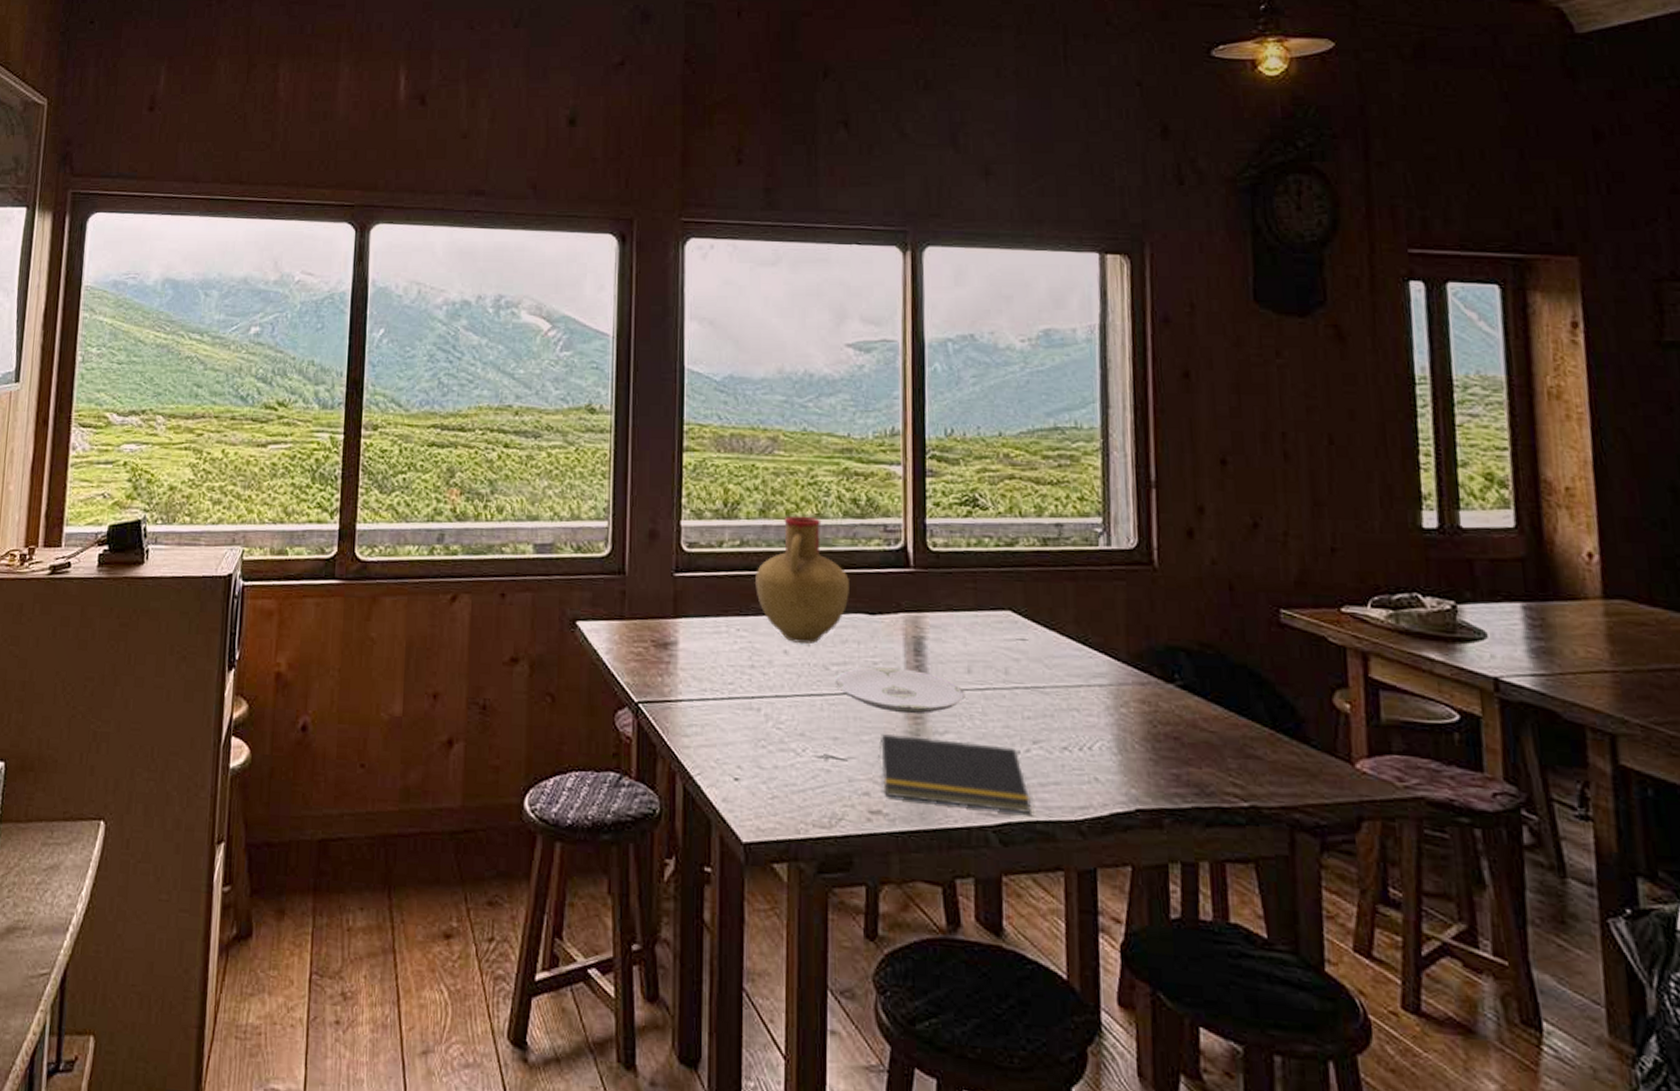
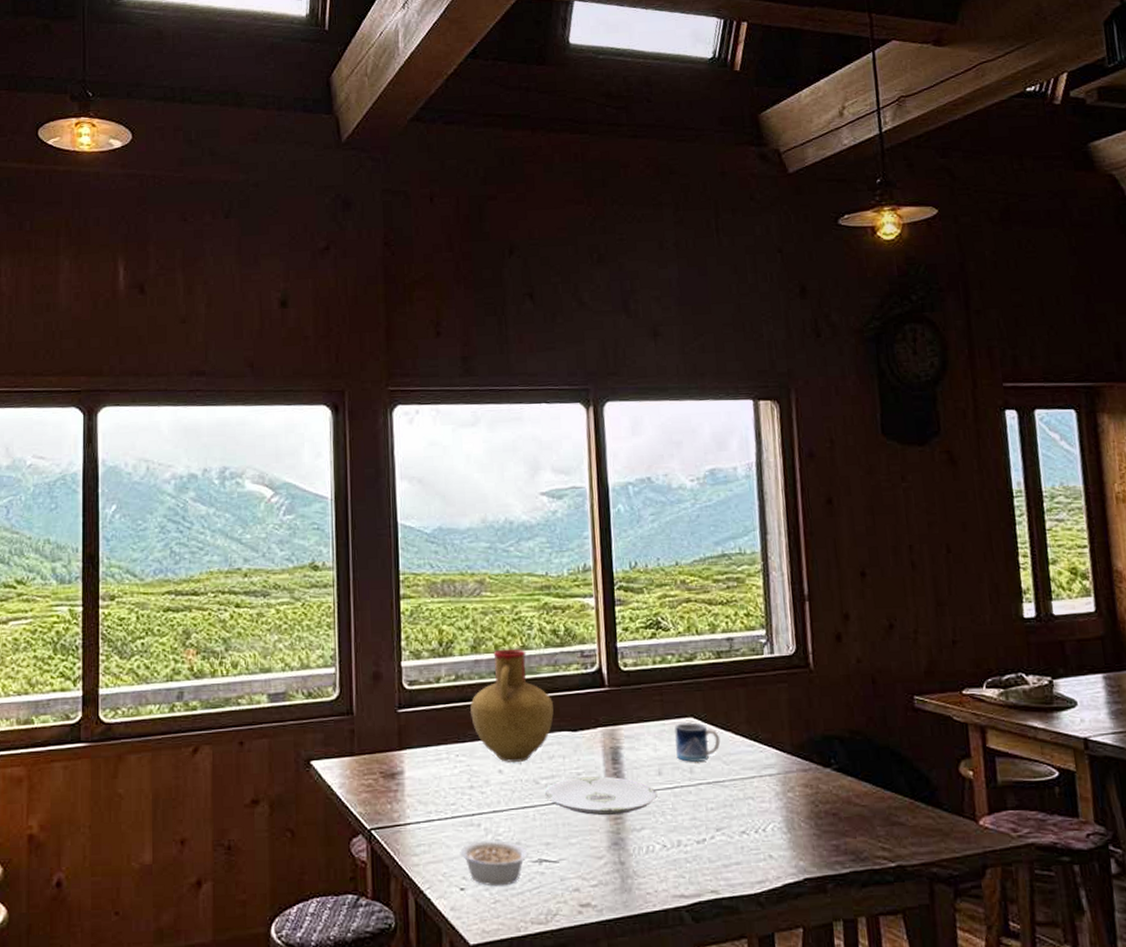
legume: none [736,727,813,781] -> present [460,840,528,887]
notepad: present [878,733,1031,814] -> none [585,834,718,893]
mug: none [988,616,1043,664] -> present [674,722,721,763]

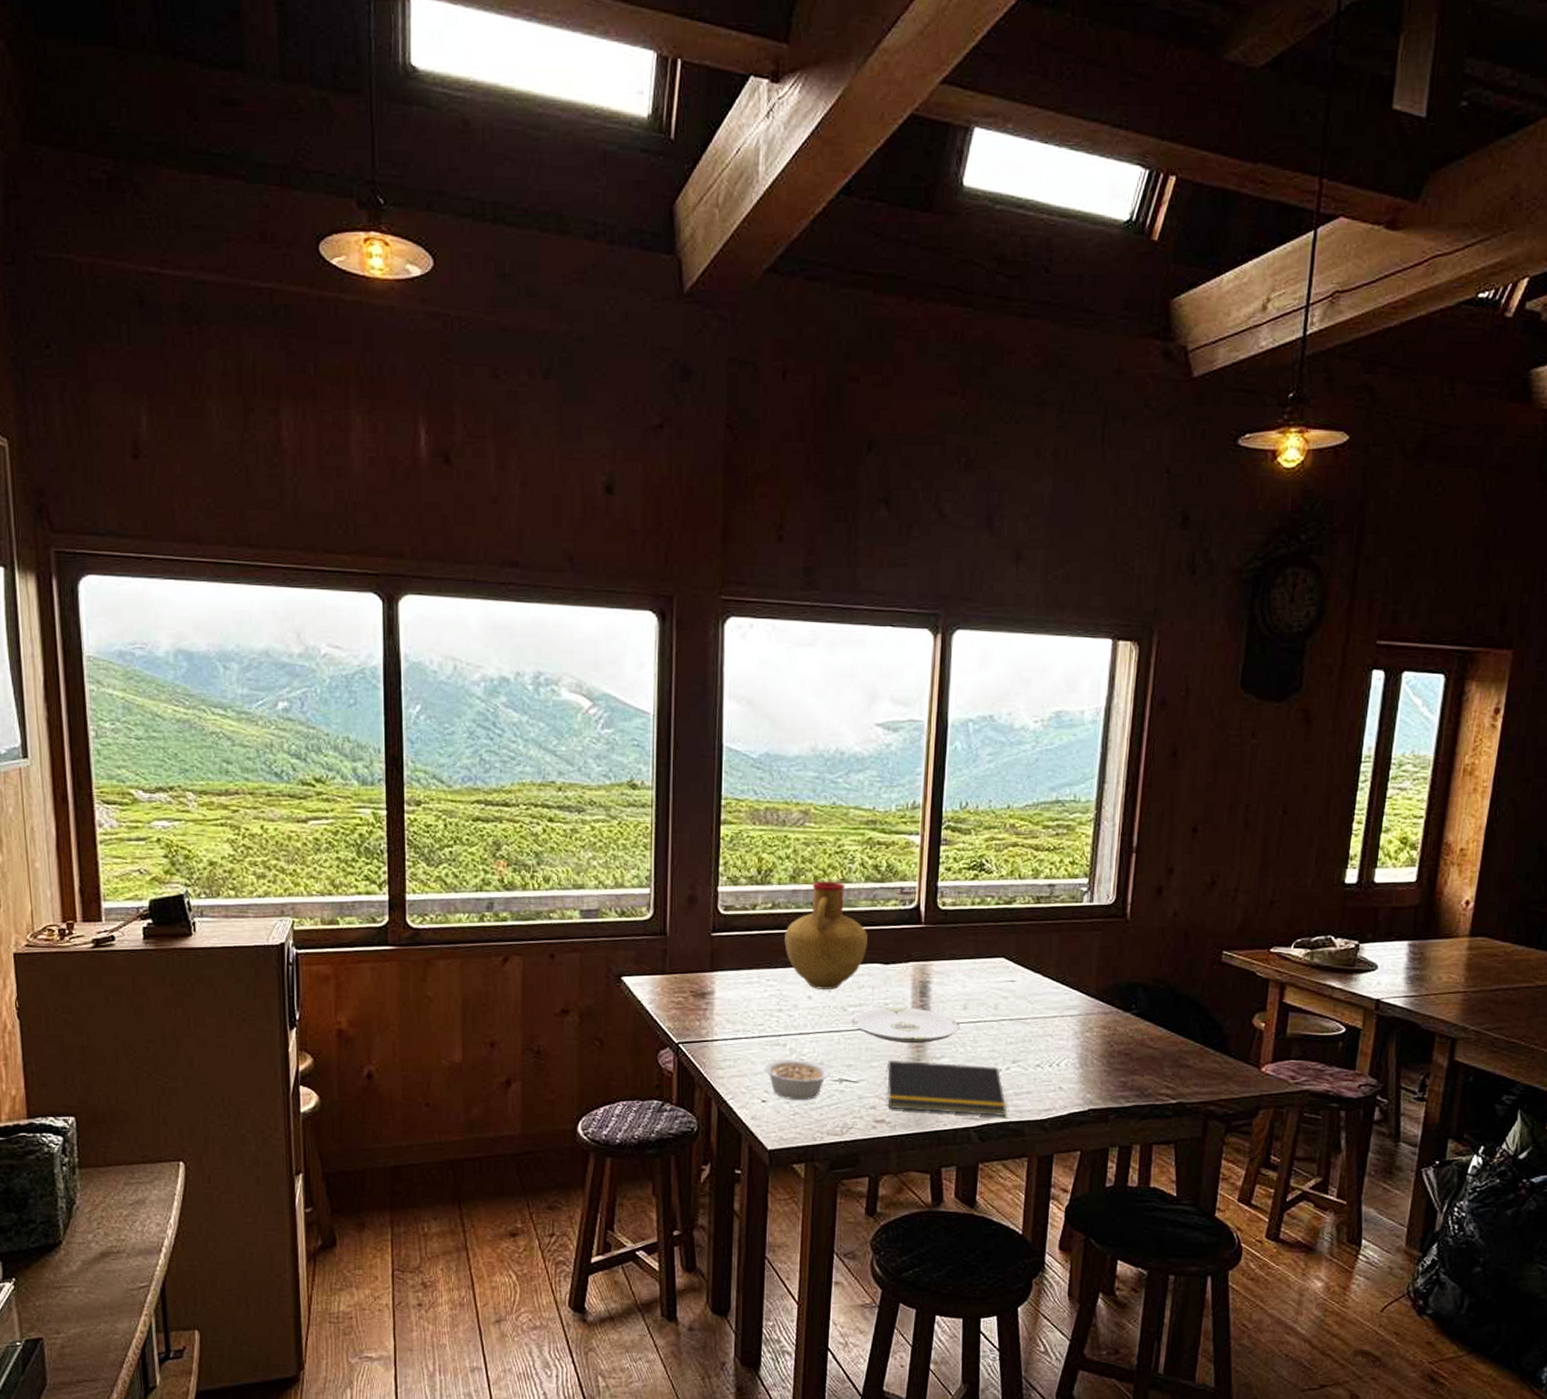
notepad: none [585,834,718,893] -> present [884,1060,1007,1117]
mug: present [674,722,721,763] -> none [983,962,1028,1001]

